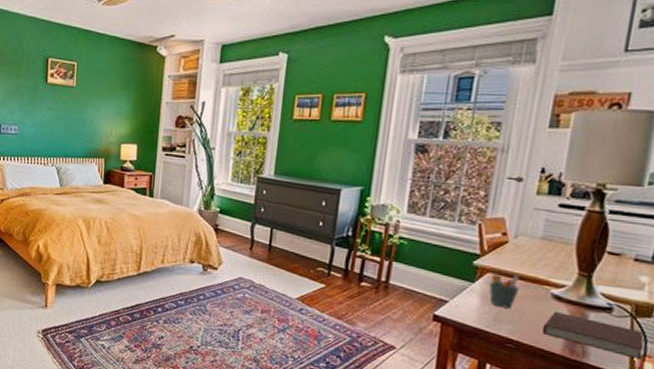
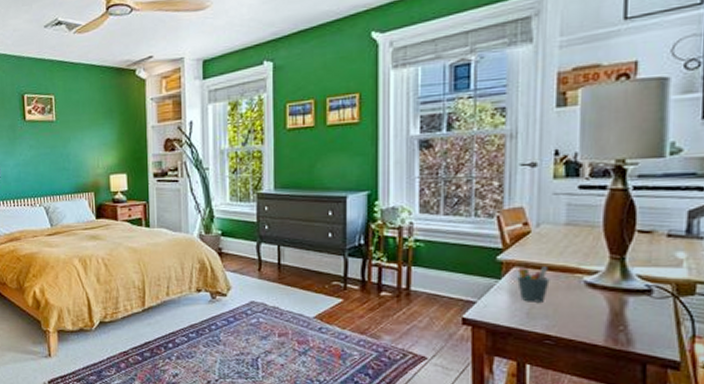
notebook: present [542,311,645,359] -> none [580,299,692,341]

